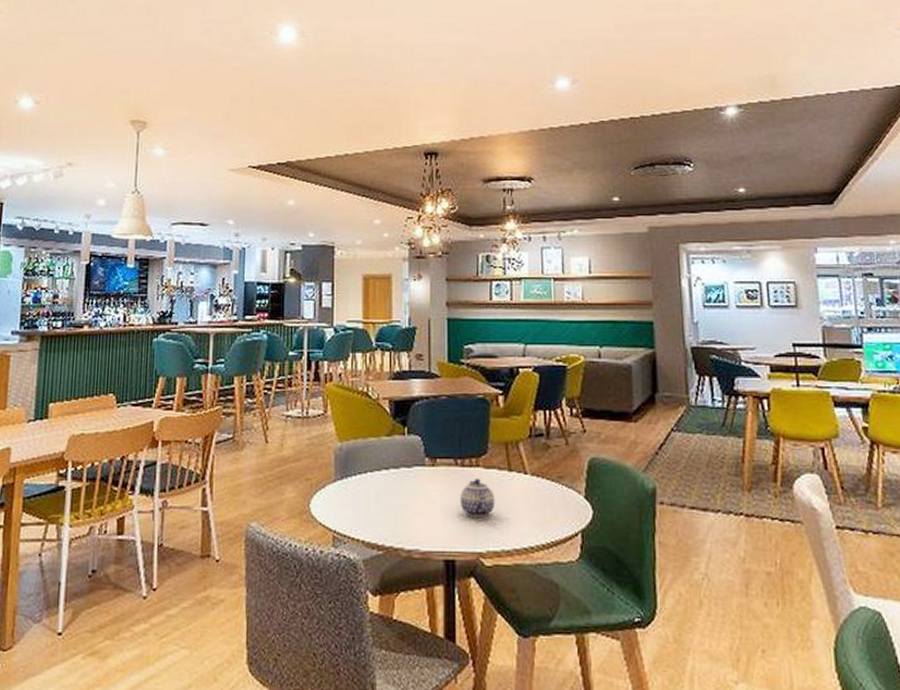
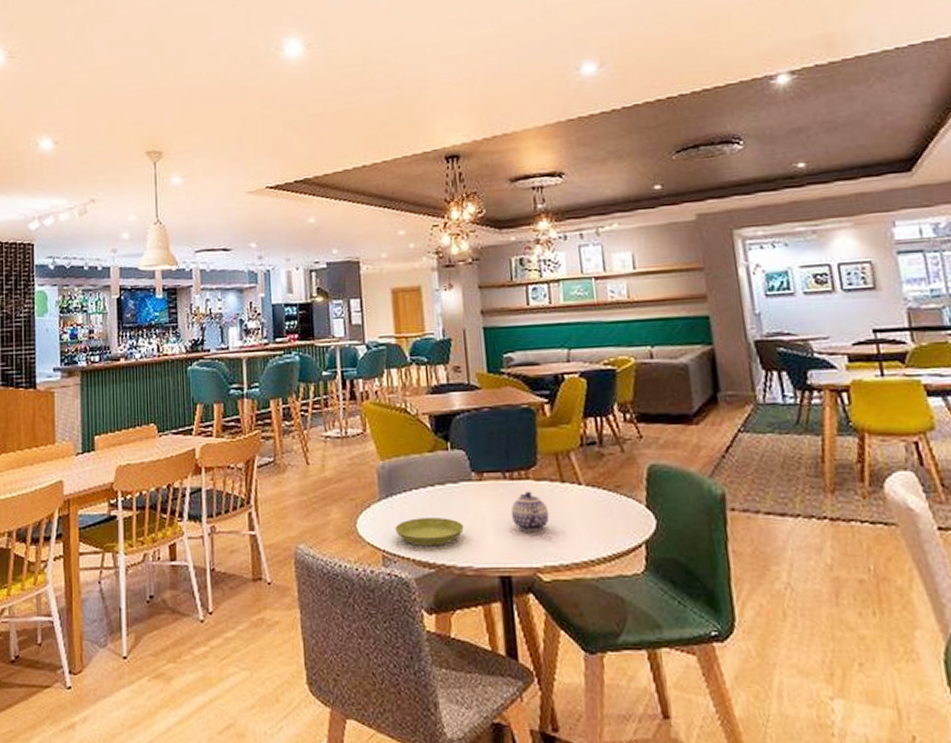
saucer: none [347,500,414,529] -> present [395,518,464,547]

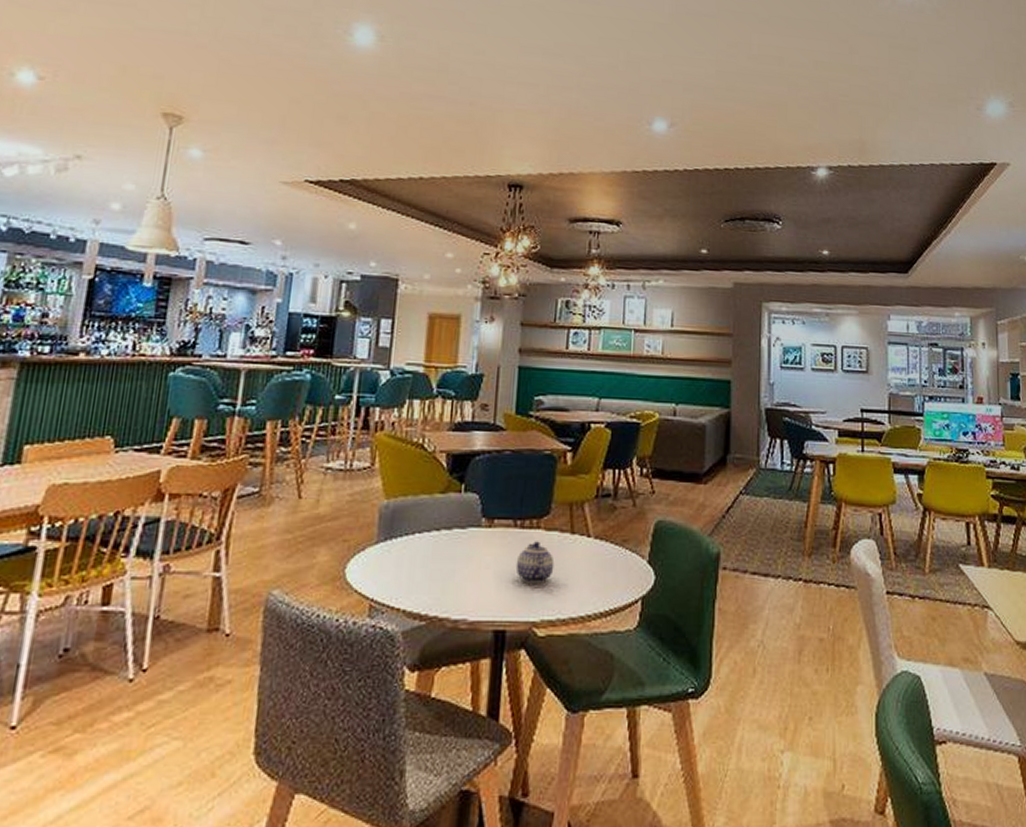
saucer: present [395,518,464,547] -> none [389,565,465,597]

